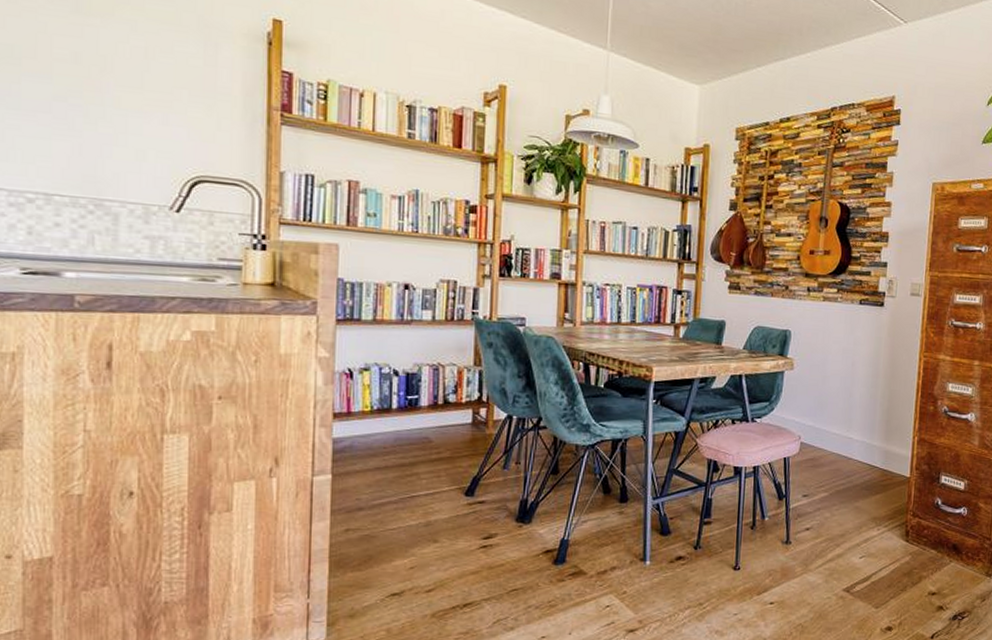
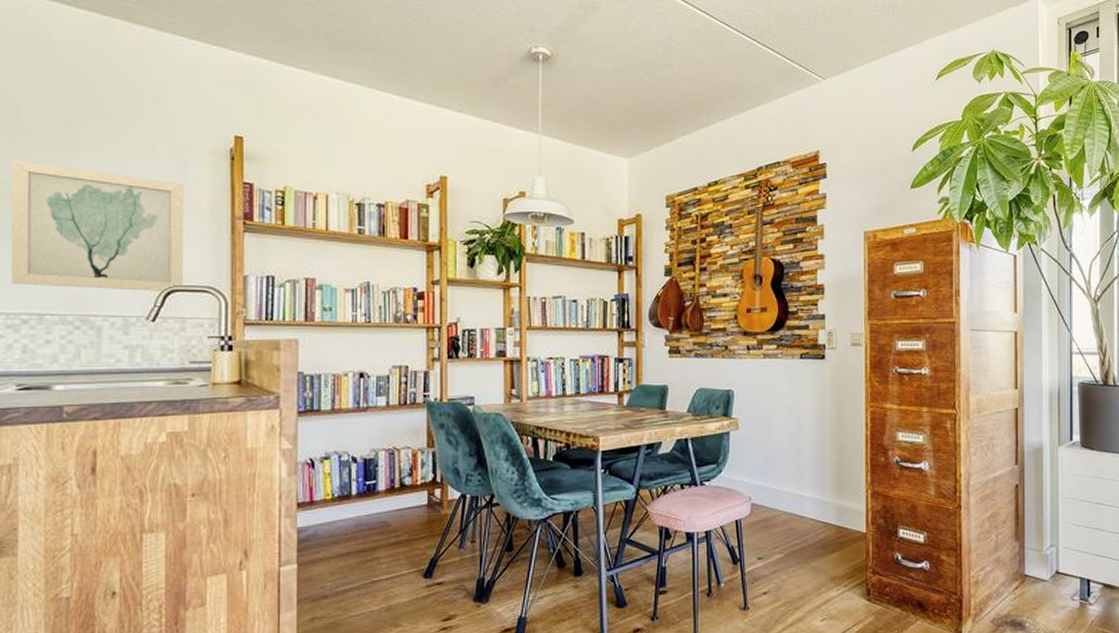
wall art: none [13,19,214,181] -> present [10,159,184,291]

